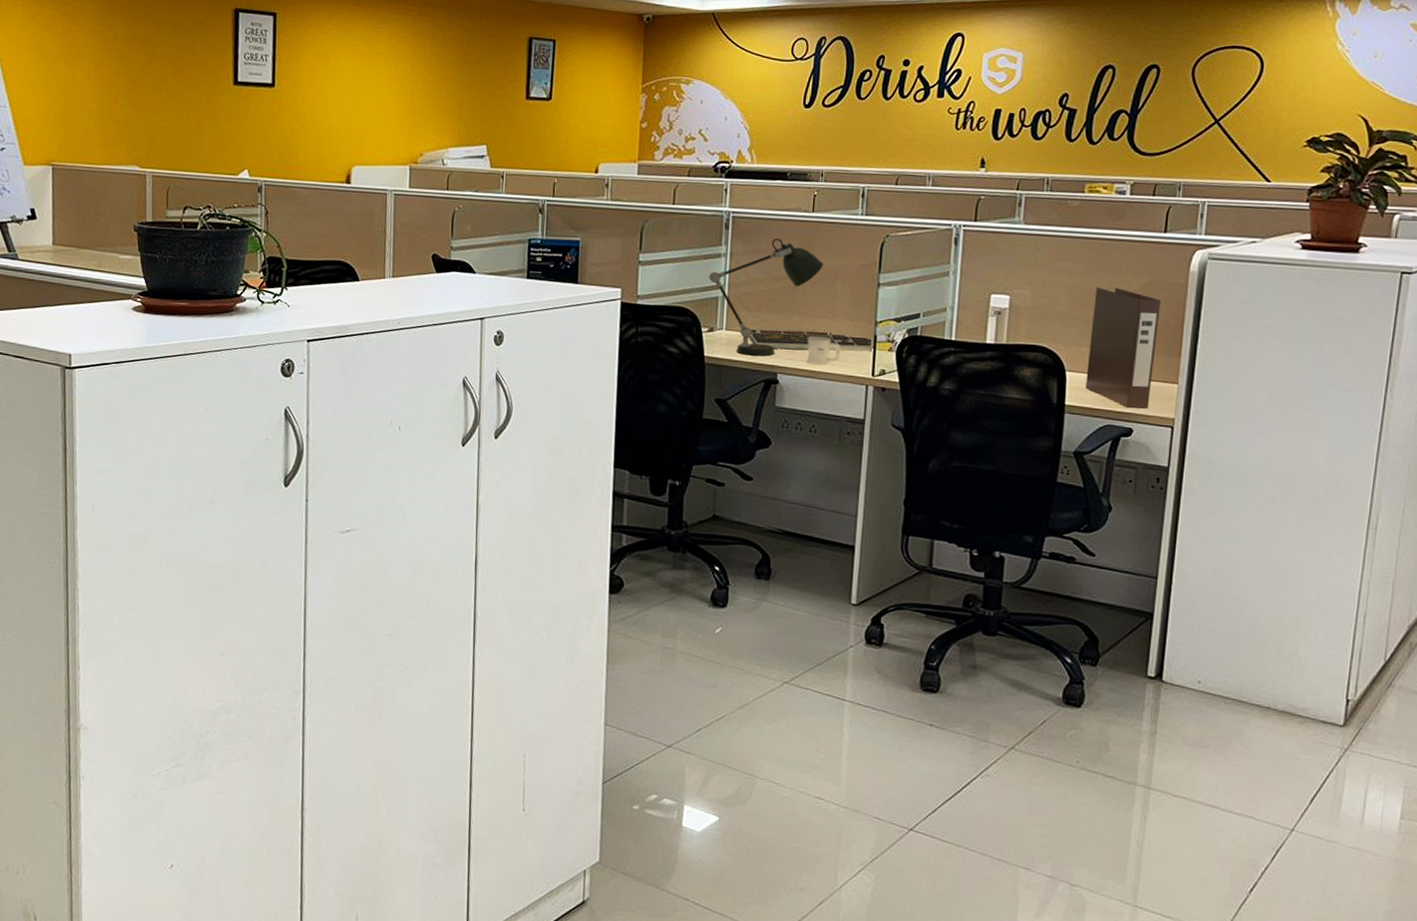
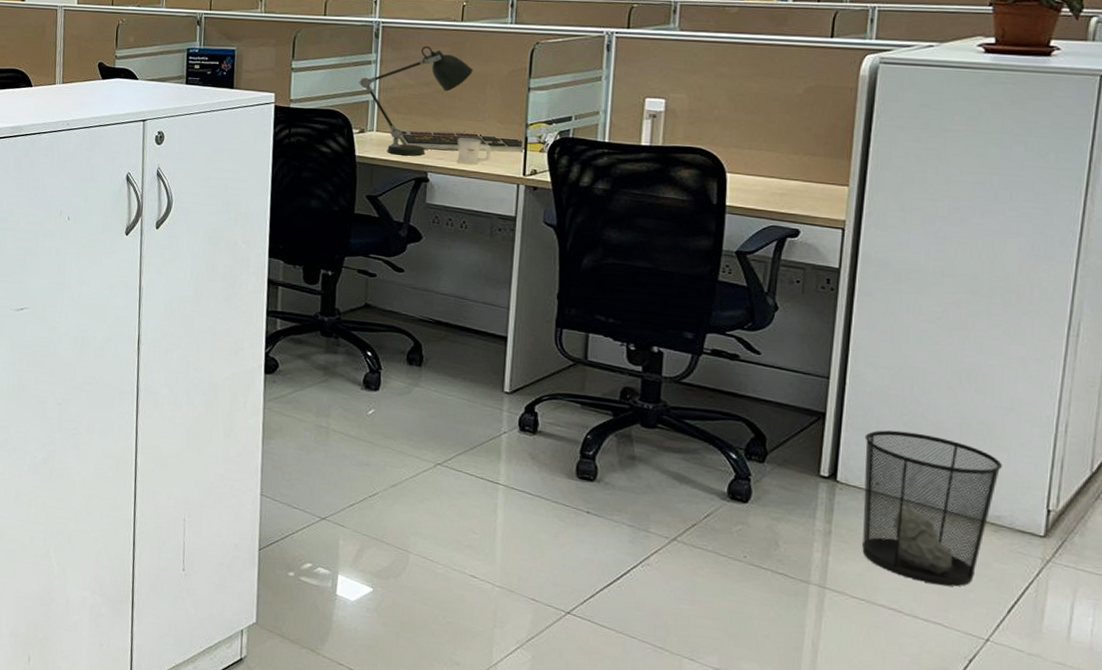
binder: present [1085,287,1161,409] -> none [747,90,828,210]
waste bin: none [1184,628,1309,780] -> present [862,430,1002,587]

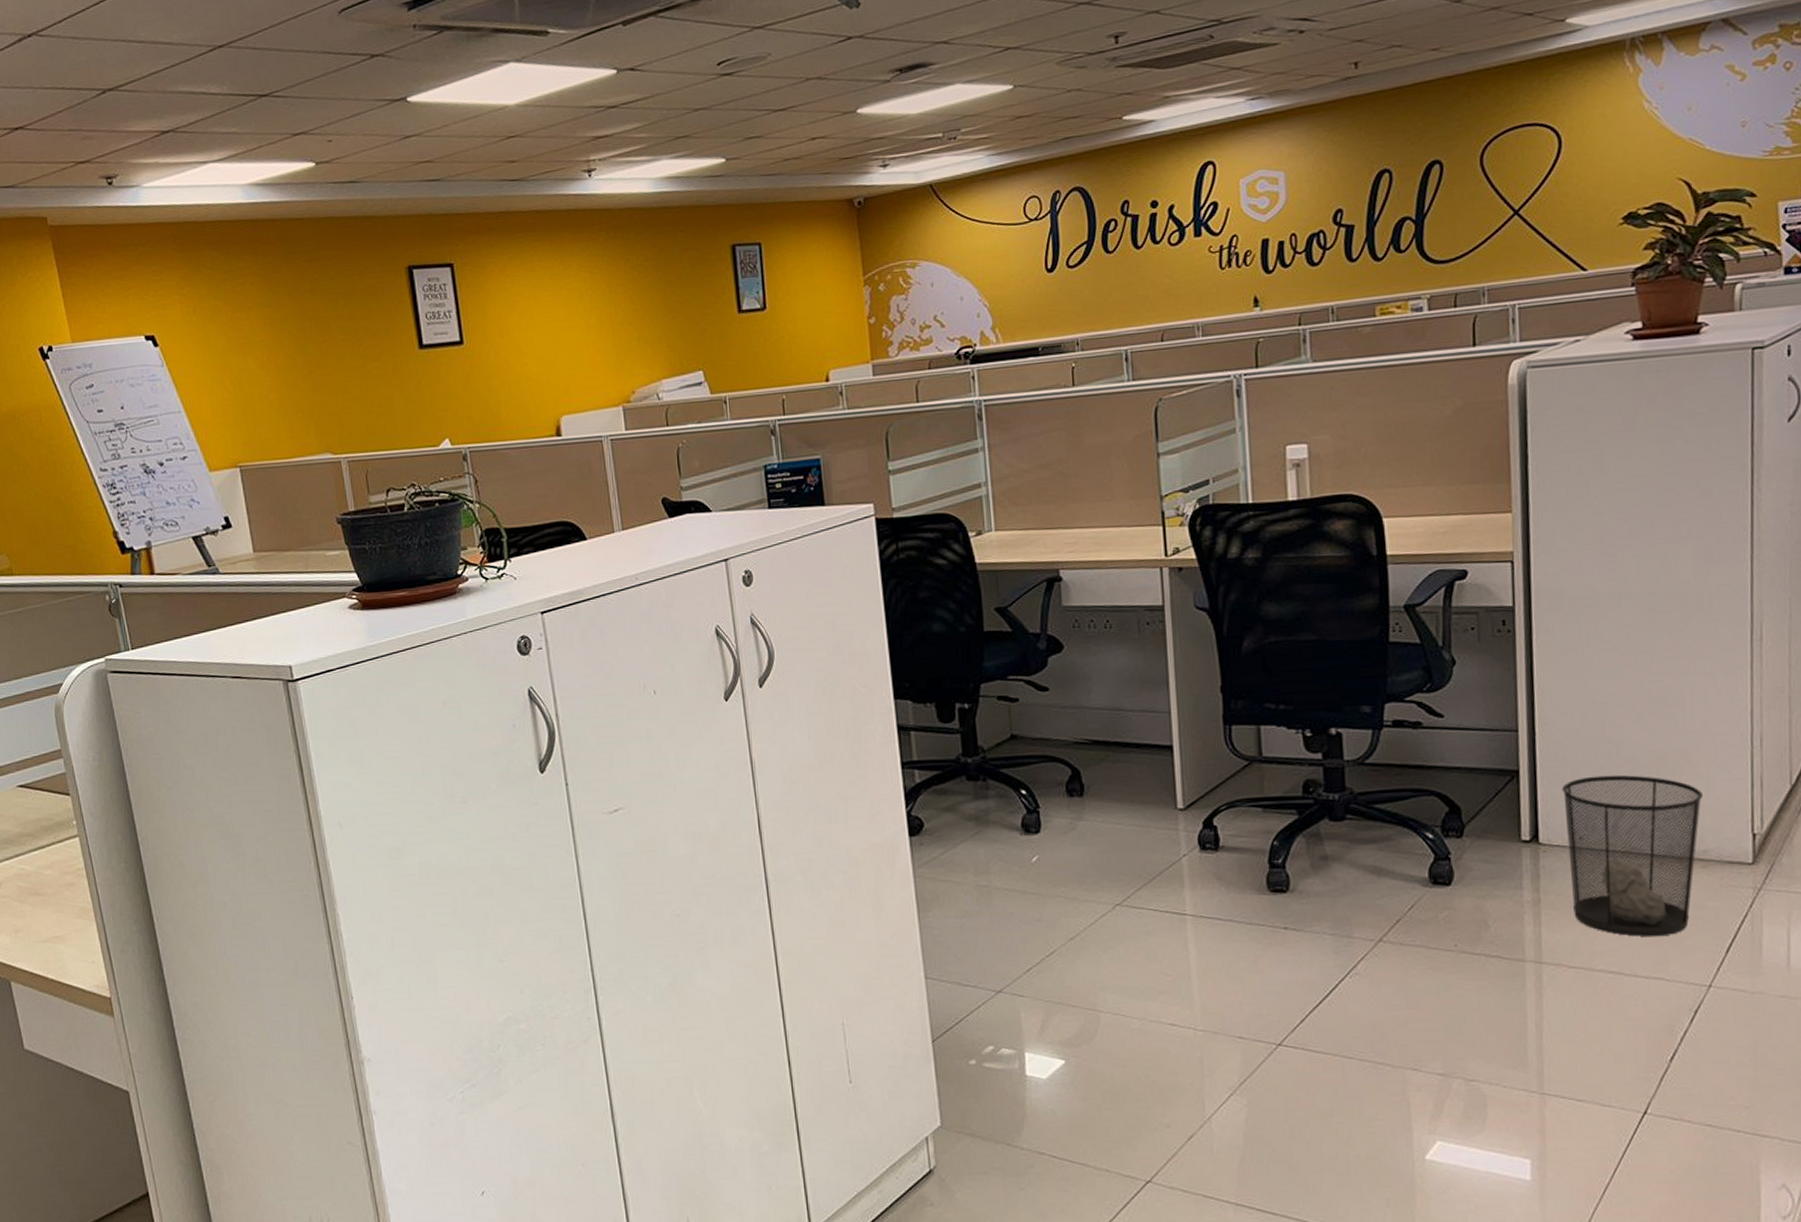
desk lamp: present [359,46,473,156] -> none [967,421,1094,555]
computer keyboard: present [398,129,524,153] -> none [1020,514,1163,543]
mug: present [456,137,492,166] -> none [1086,521,1127,555]

